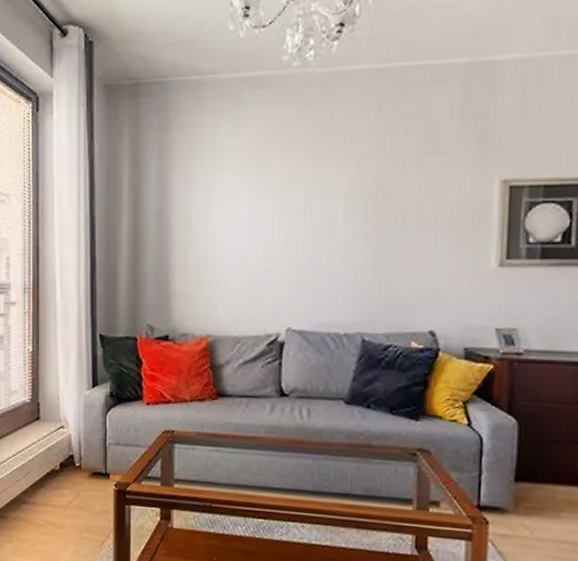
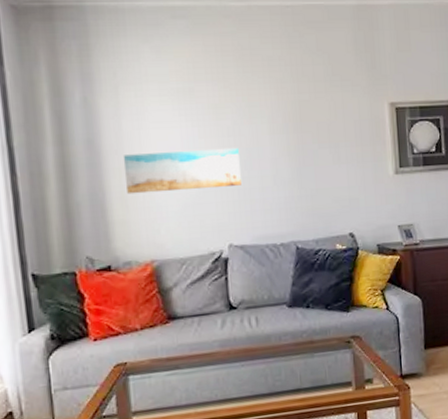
wall art: none [189,225,308,268] -> present [123,147,241,195]

